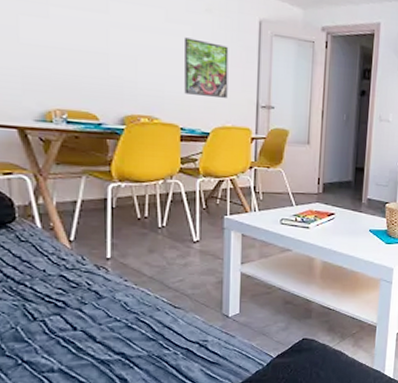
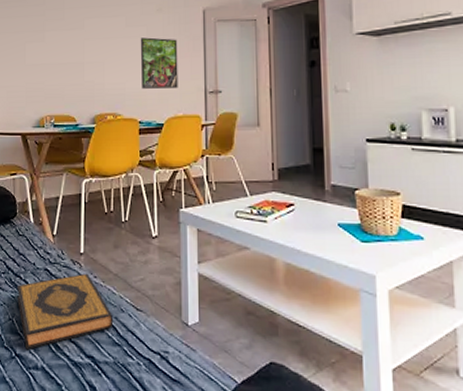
hardback book: none [21,277,148,356] -> present [17,273,114,350]

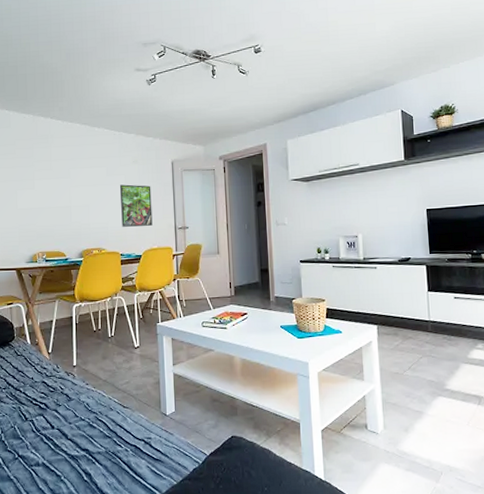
hardback book: present [17,273,114,350] -> none [18,382,104,451]

